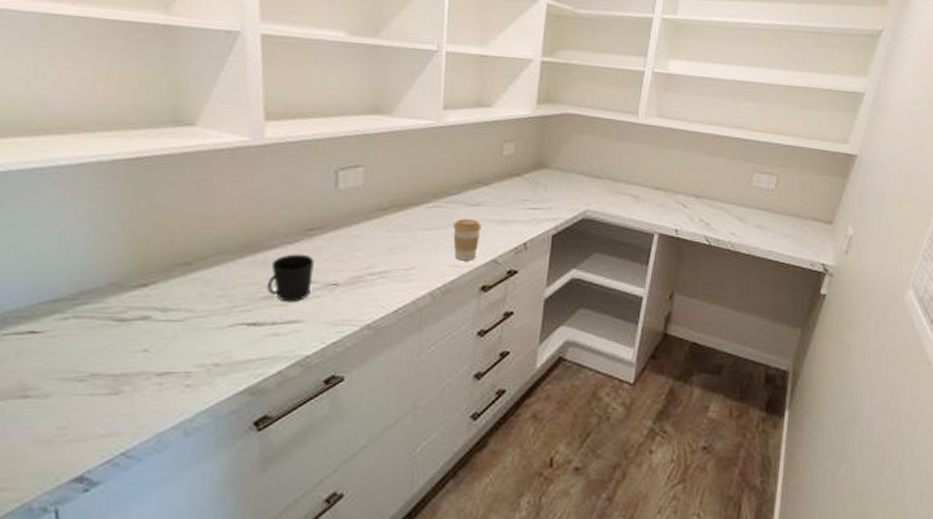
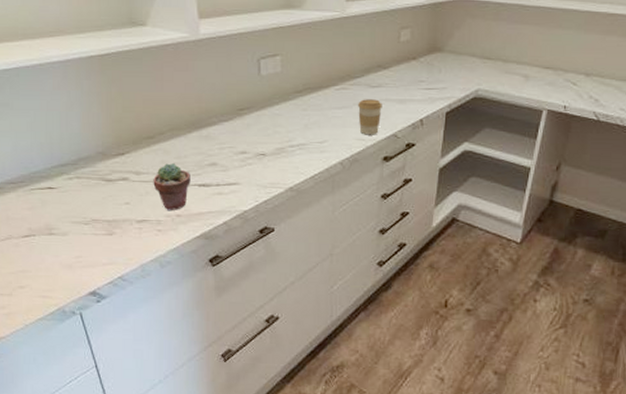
potted succulent: none [185,297,238,360] -> present [153,163,190,211]
cup: present [267,254,314,303] -> none [211,129,245,169]

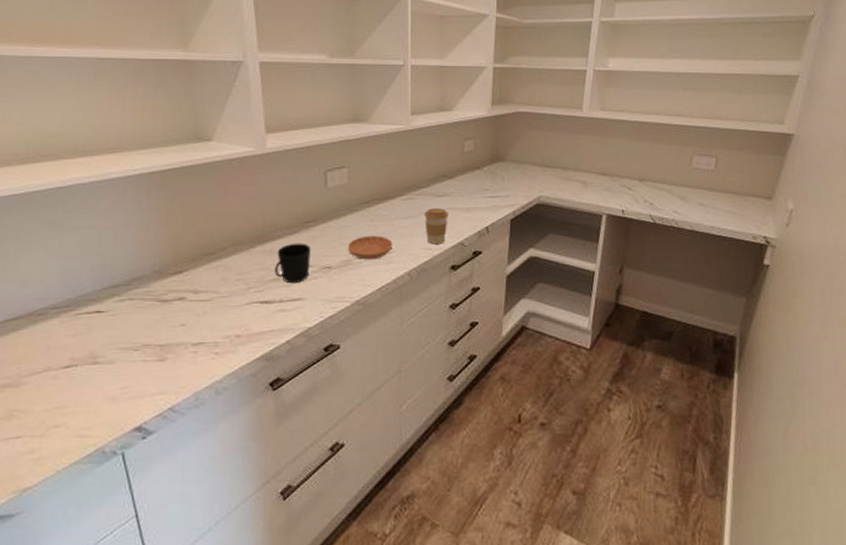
potted succulent: present [153,163,190,211] -> none [212,280,252,332]
cup: none [211,129,245,169] -> present [275,243,311,284]
saucer: none [281,124,326,148] -> present [347,235,393,260]

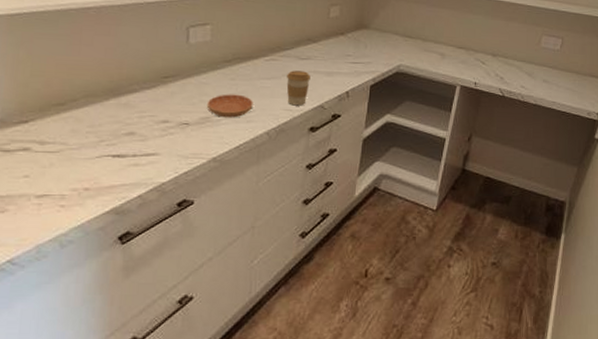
cup: present [275,243,311,284] -> none [129,97,169,139]

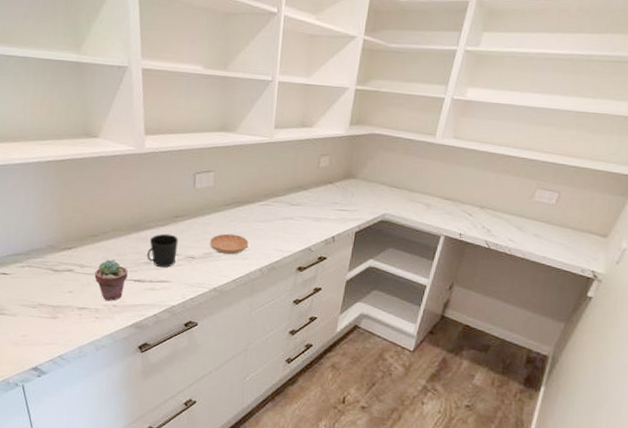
potted succulent: none [59,132,104,185] -> present [94,259,128,302]
cup: none [129,97,169,139] -> present [147,233,178,268]
coffee cup: present [286,70,311,106] -> none [278,215,300,248]

